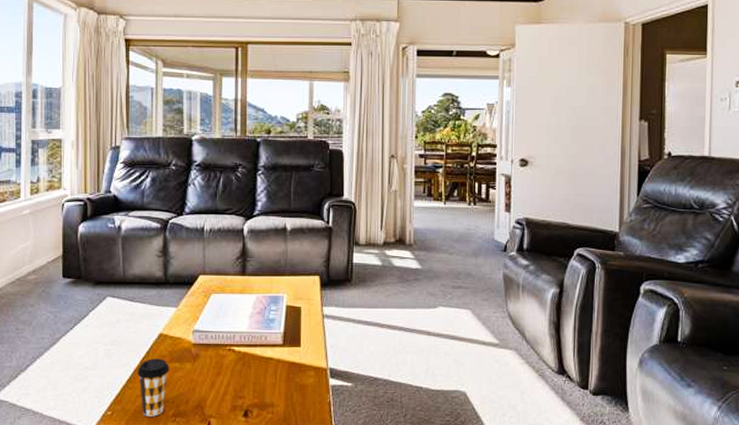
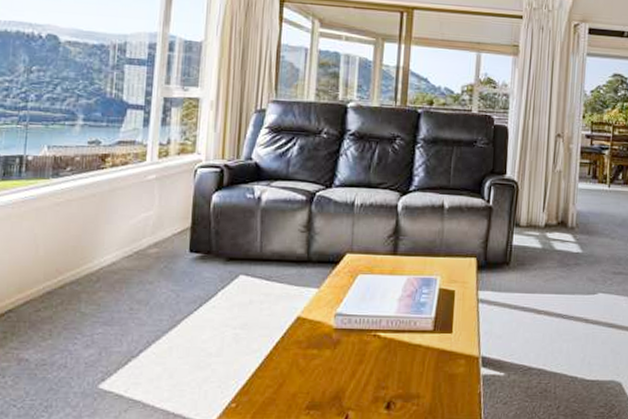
coffee cup: present [137,359,170,417] -> none [269,344,306,409]

